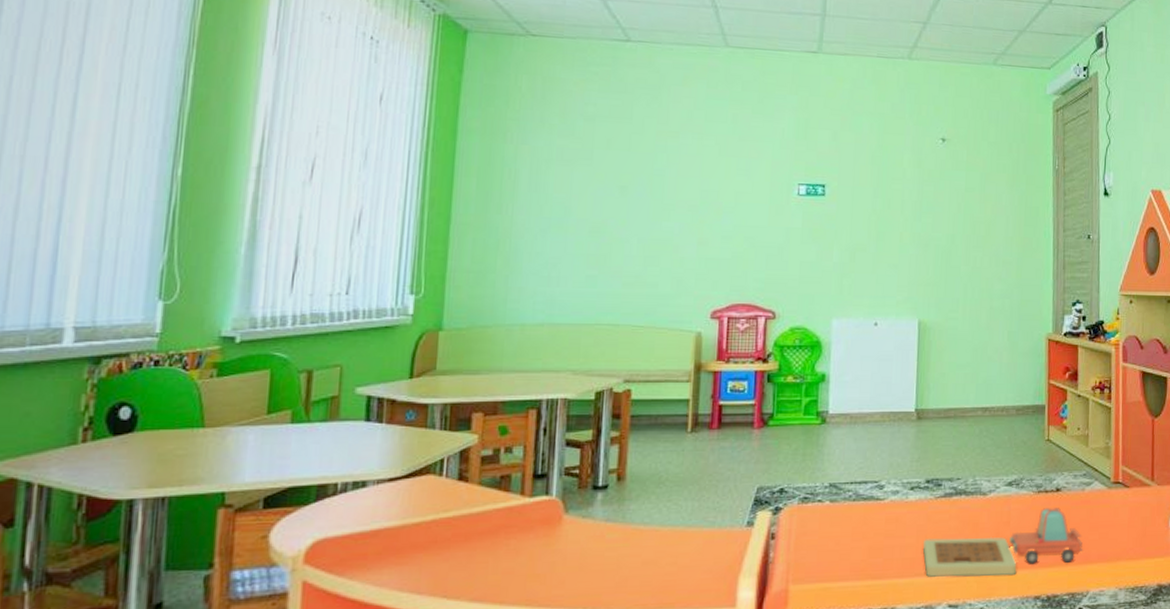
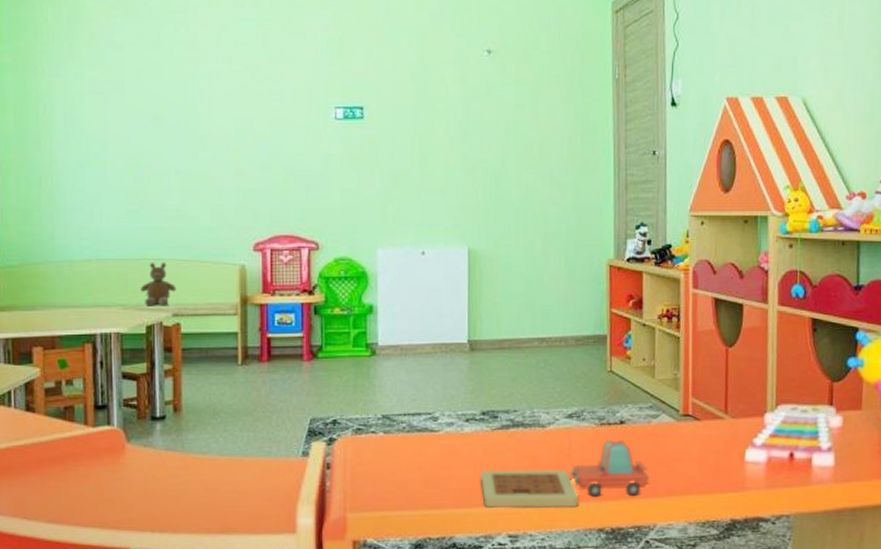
stuffed bear: none [593,328,630,372] -> present [140,263,176,306]

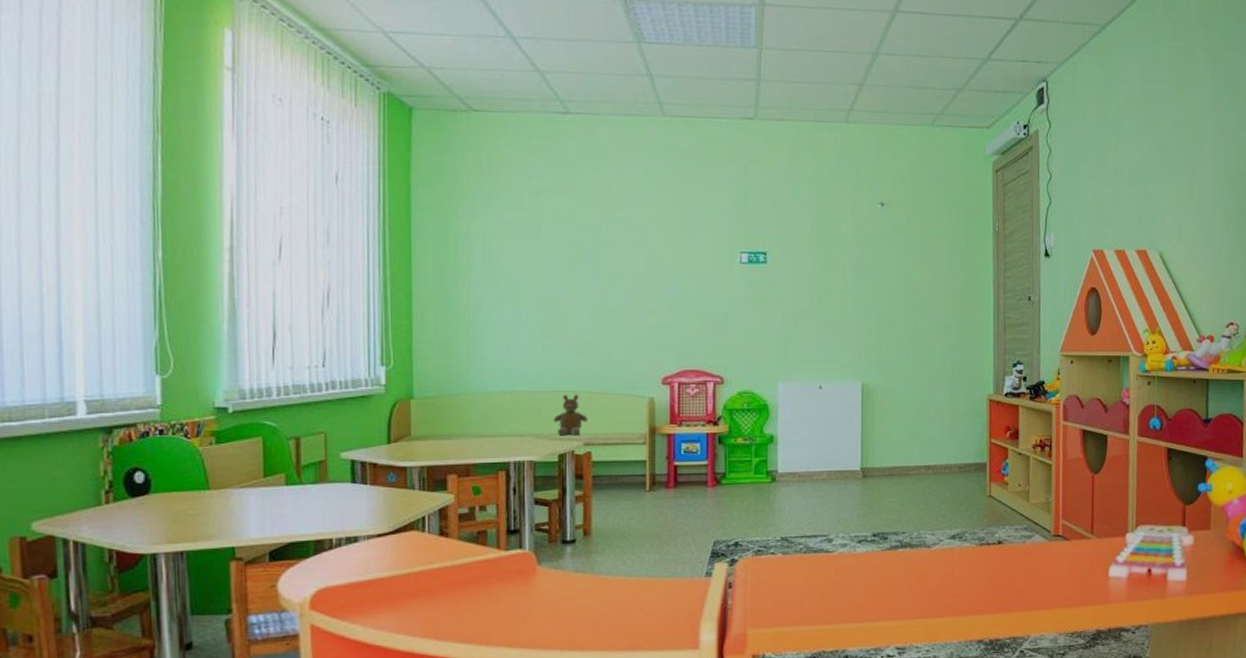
puzzle: present [481,469,579,509] -> none [872,586,961,623]
toy car: present [570,440,649,497] -> none [953,559,1024,611]

